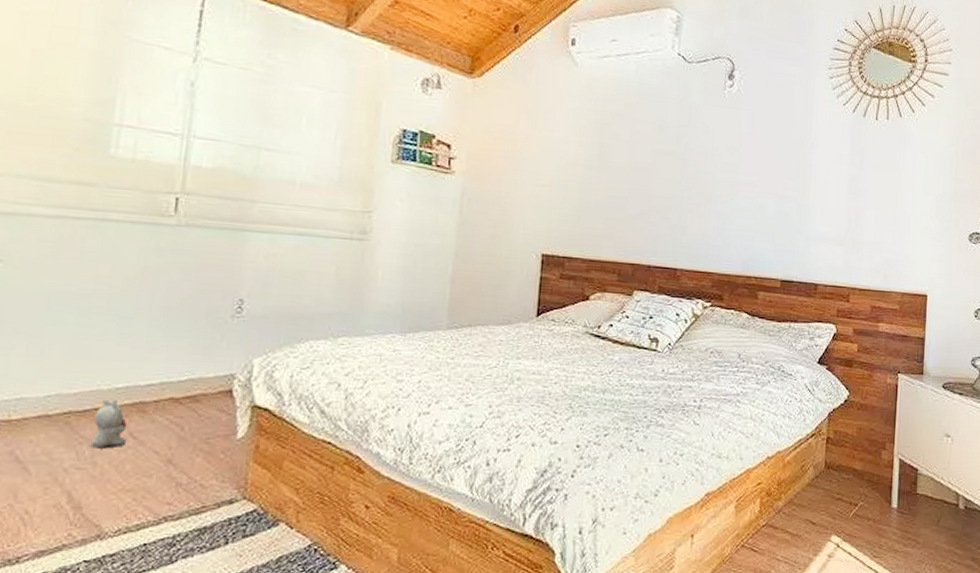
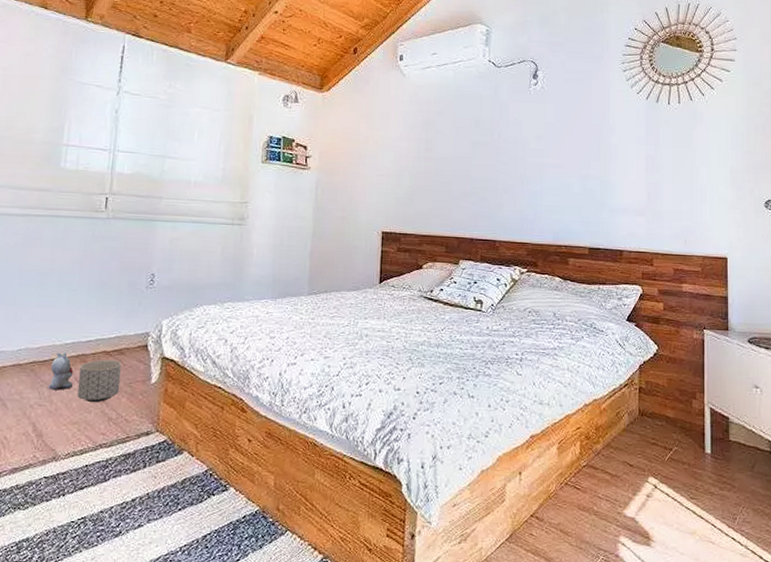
planter: none [133,408,197,465] -> present [77,359,122,403]

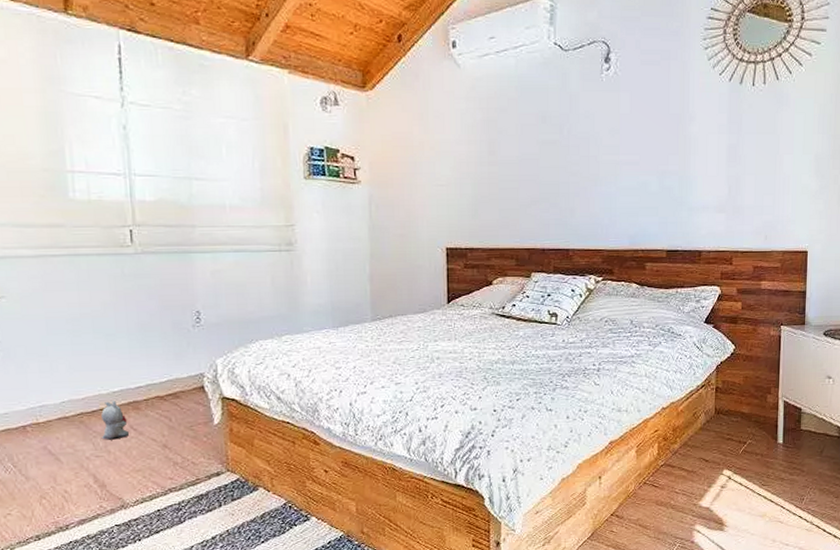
planter: present [77,359,122,403] -> none [134,404,181,449]

